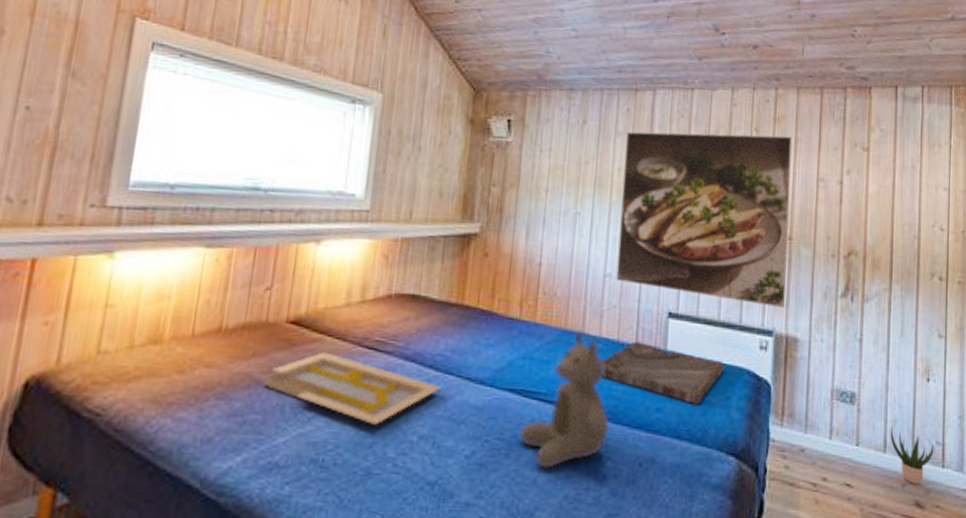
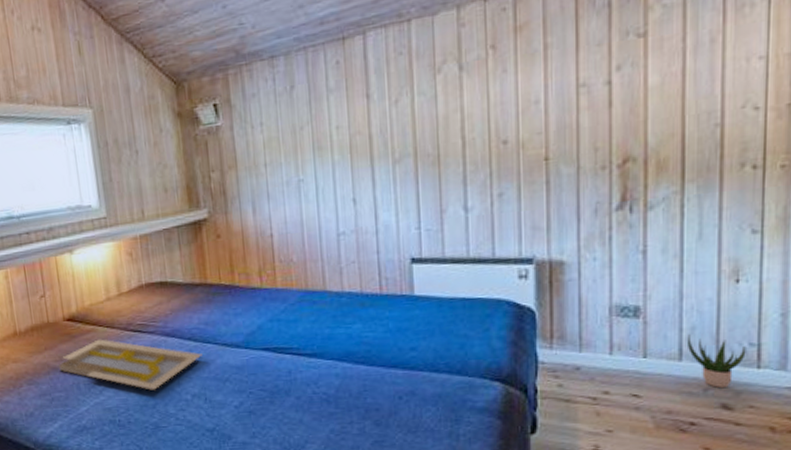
teddy bear: present [519,331,610,469] -> none [279,289,366,410]
tray: present [601,341,724,405] -> none [348,290,479,340]
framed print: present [616,131,792,309] -> none [339,44,546,238]

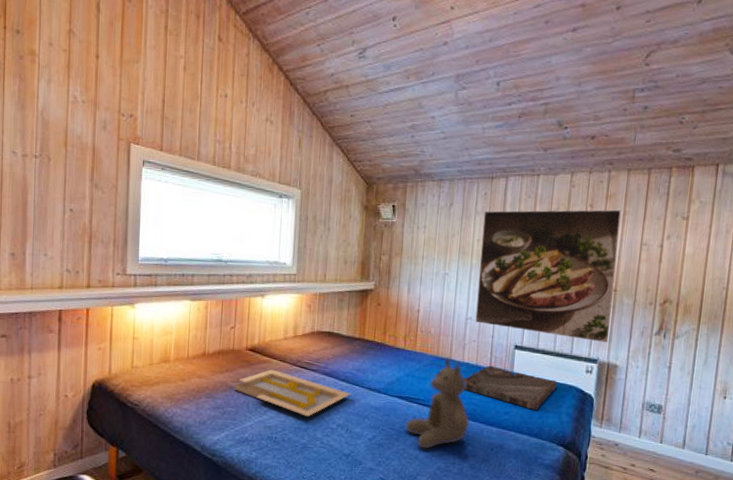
teddy bear: none [279,289,366,410] -> present [405,358,470,450]
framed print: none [339,44,546,238] -> present [475,209,621,343]
tray: none [348,290,479,340] -> present [464,365,557,410]
potted plant: present [686,334,746,389] -> none [688,431,726,473]

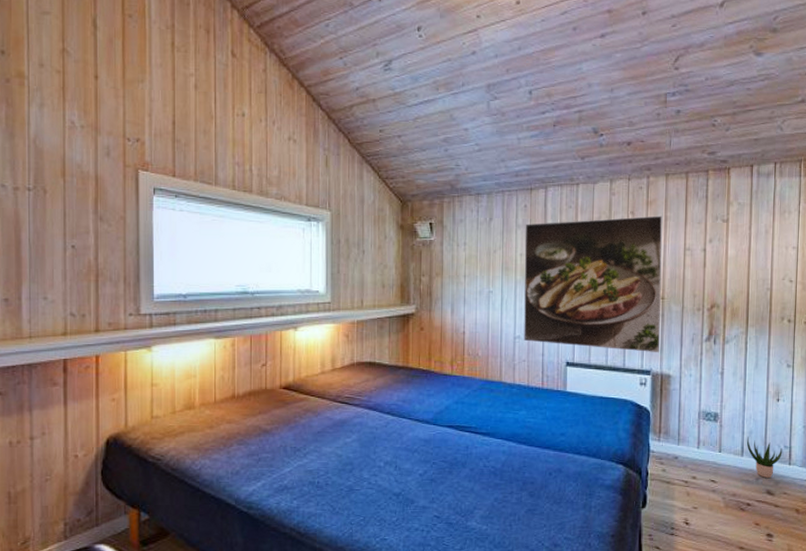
serving tray: present [235,369,351,417] -> none [270,407,397,456]
teddy bear: present [405,358,470,450] -> none [458,381,526,480]
tray: present [464,365,557,410] -> none [516,385,612,429]
potted plant: none [688,431,726,473] -> present [746,437,783,479]

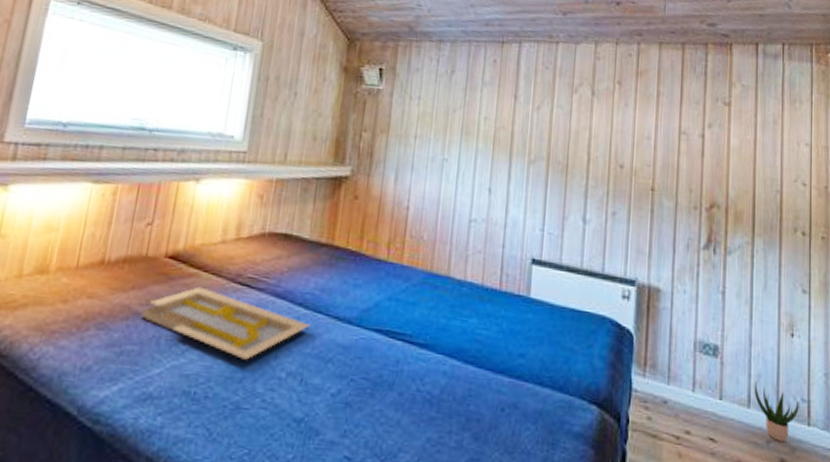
serving tray: none [270,407,397,456] -> present [141,286,310,360]
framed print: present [524,215,662,353] -> none [481,82,654,259]

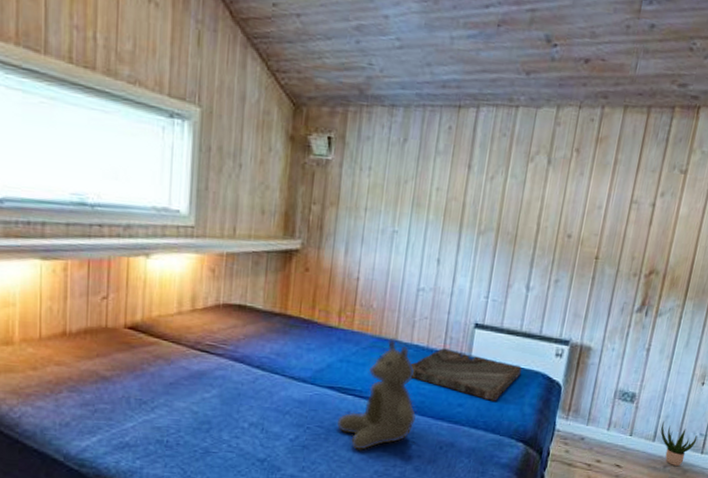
serving tray: present [141,286,310,360] -> none [110,353,268,414]
teddy bear: none [384,274,474,411] -> present [337,338,417,450]
tray: none [466,286,586,352] -> present [411,348,522,401]

